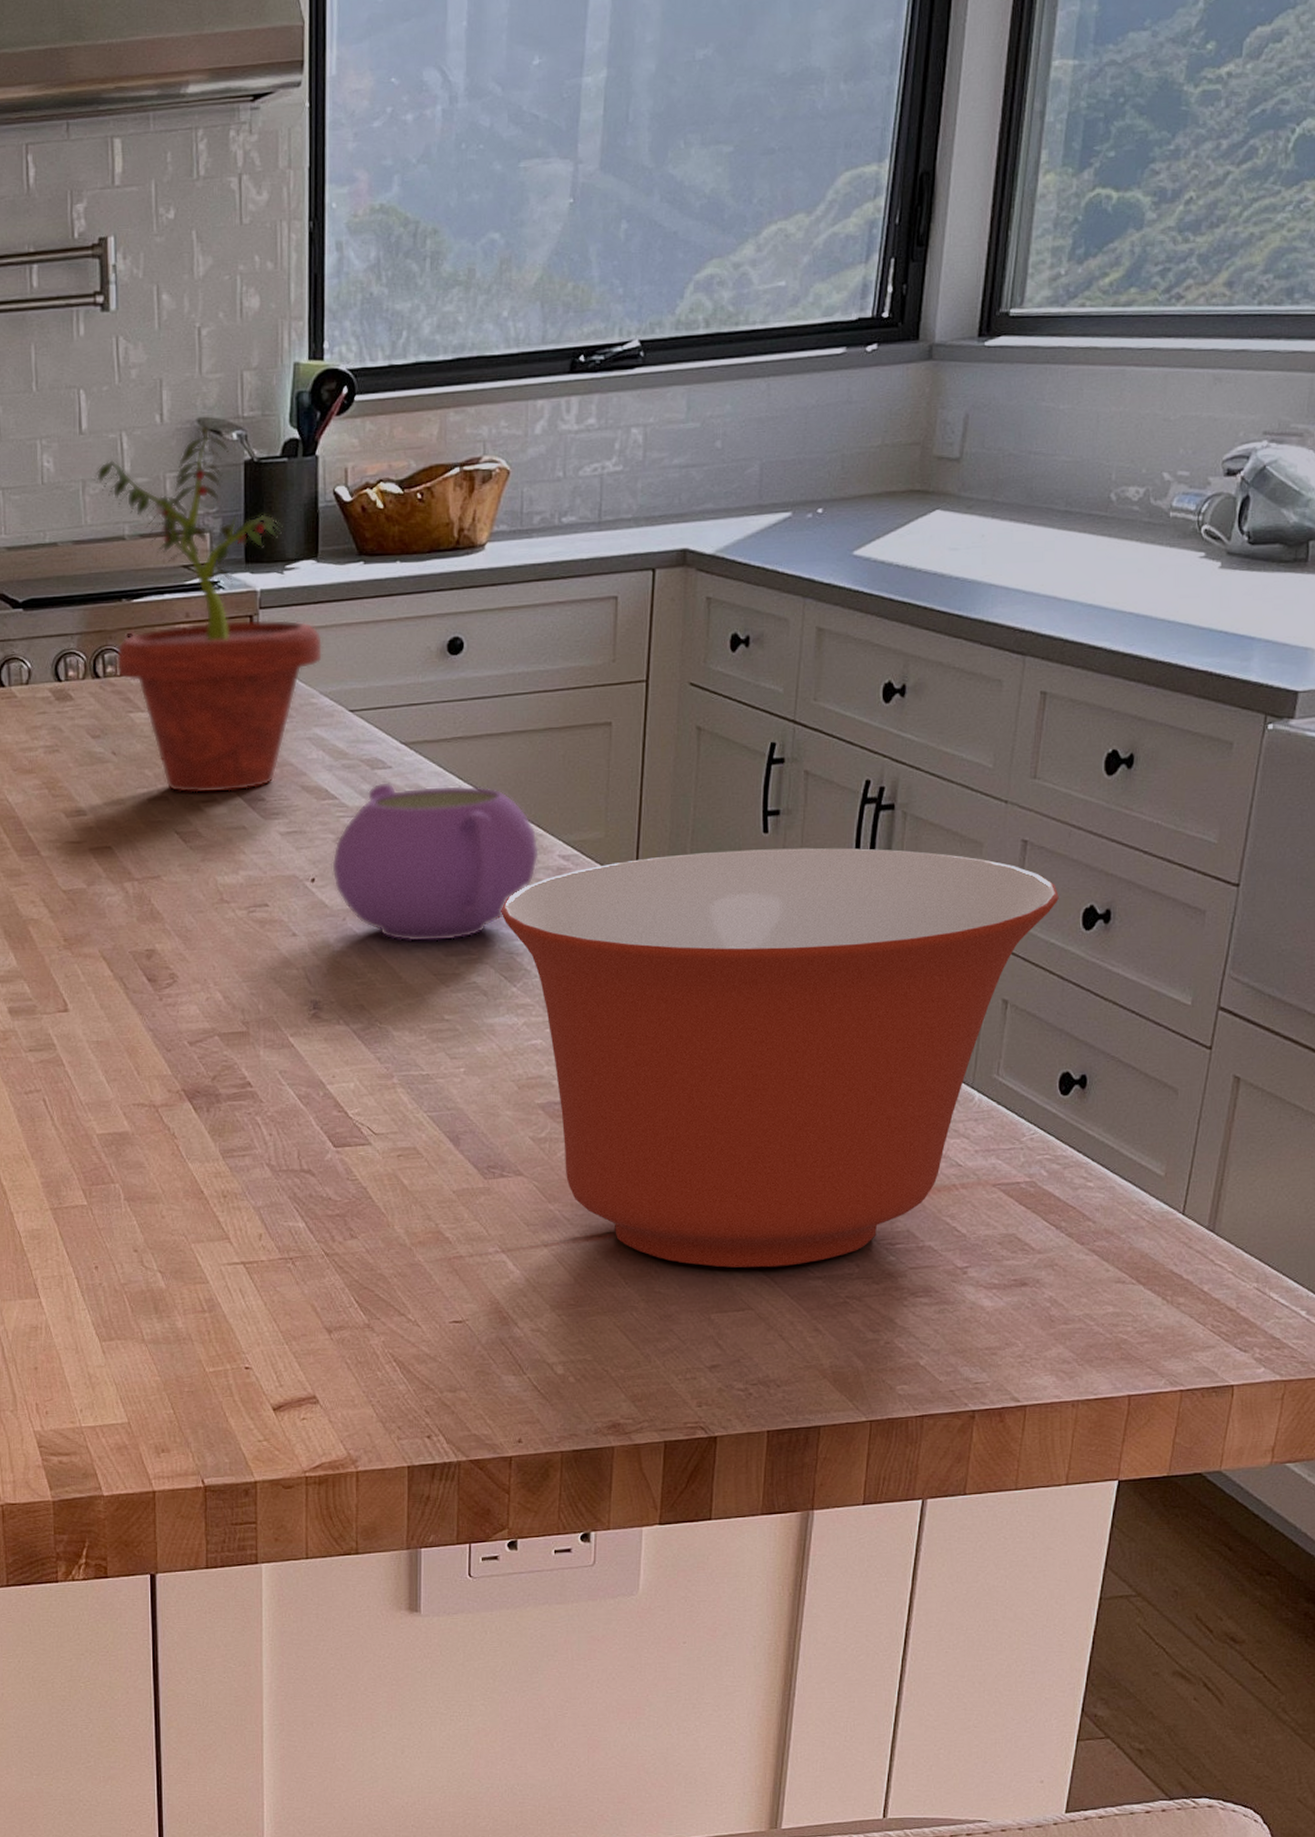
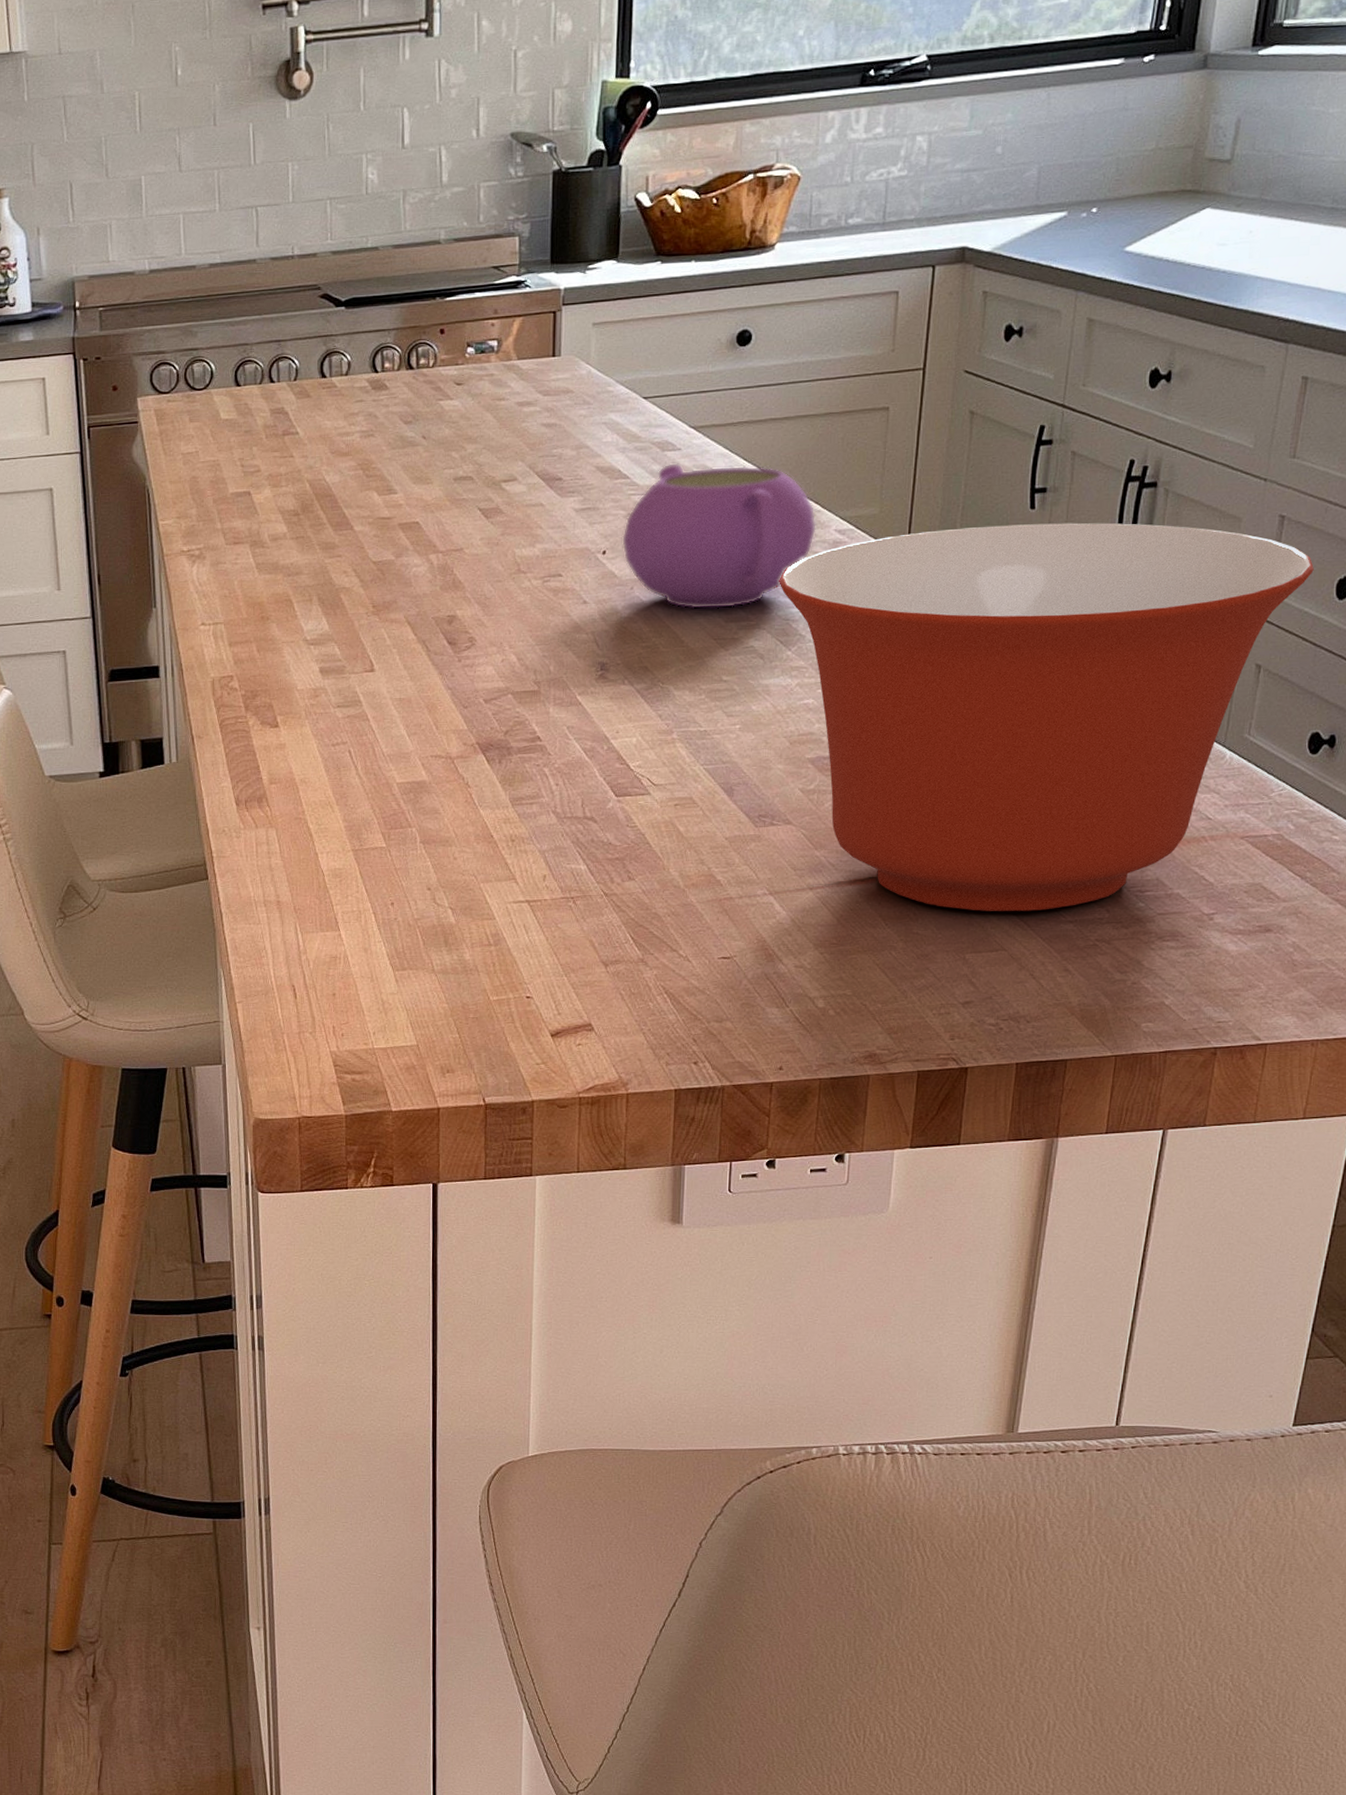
potted plant: present [93,424,323,794] -> none [413,138,621,474]

